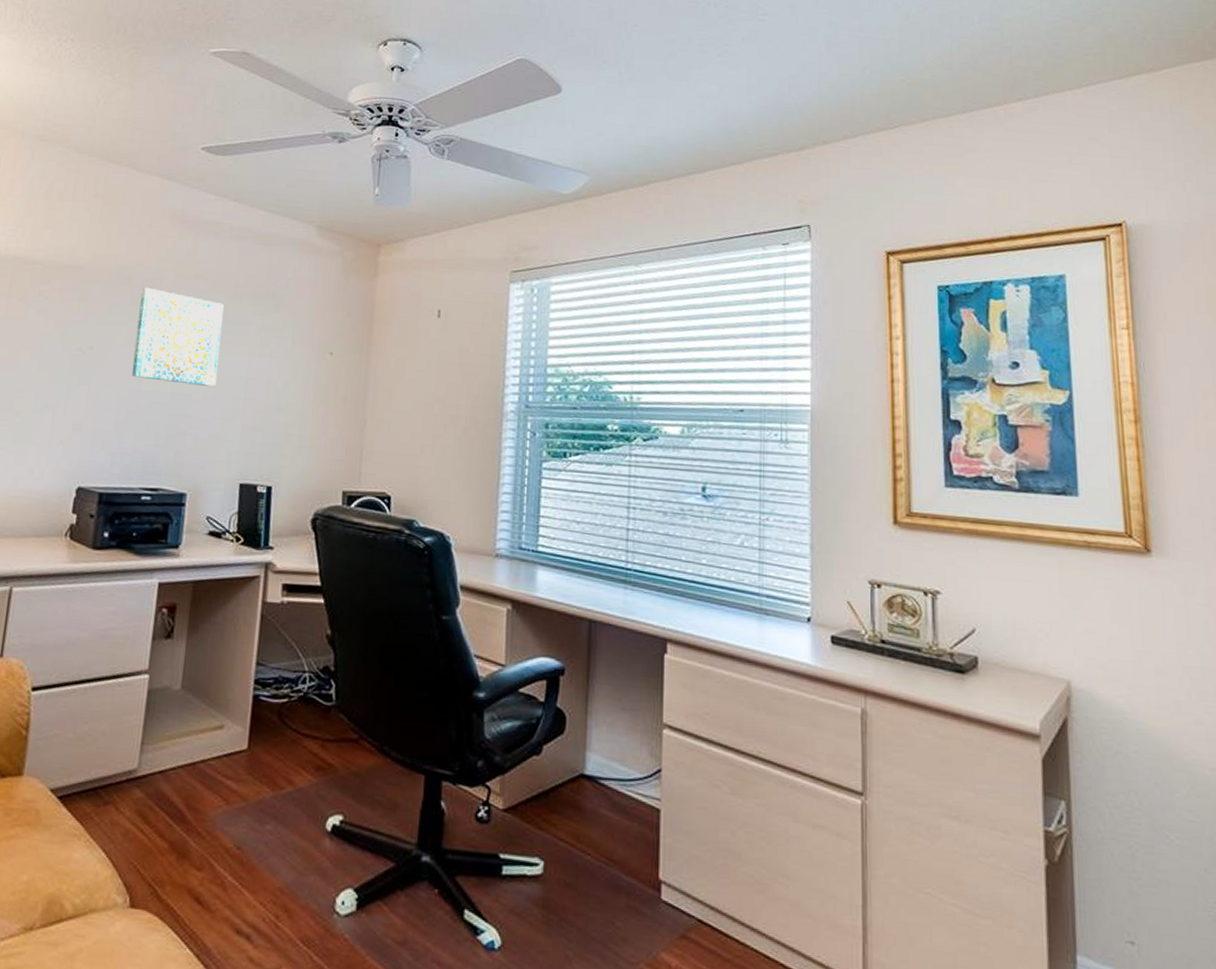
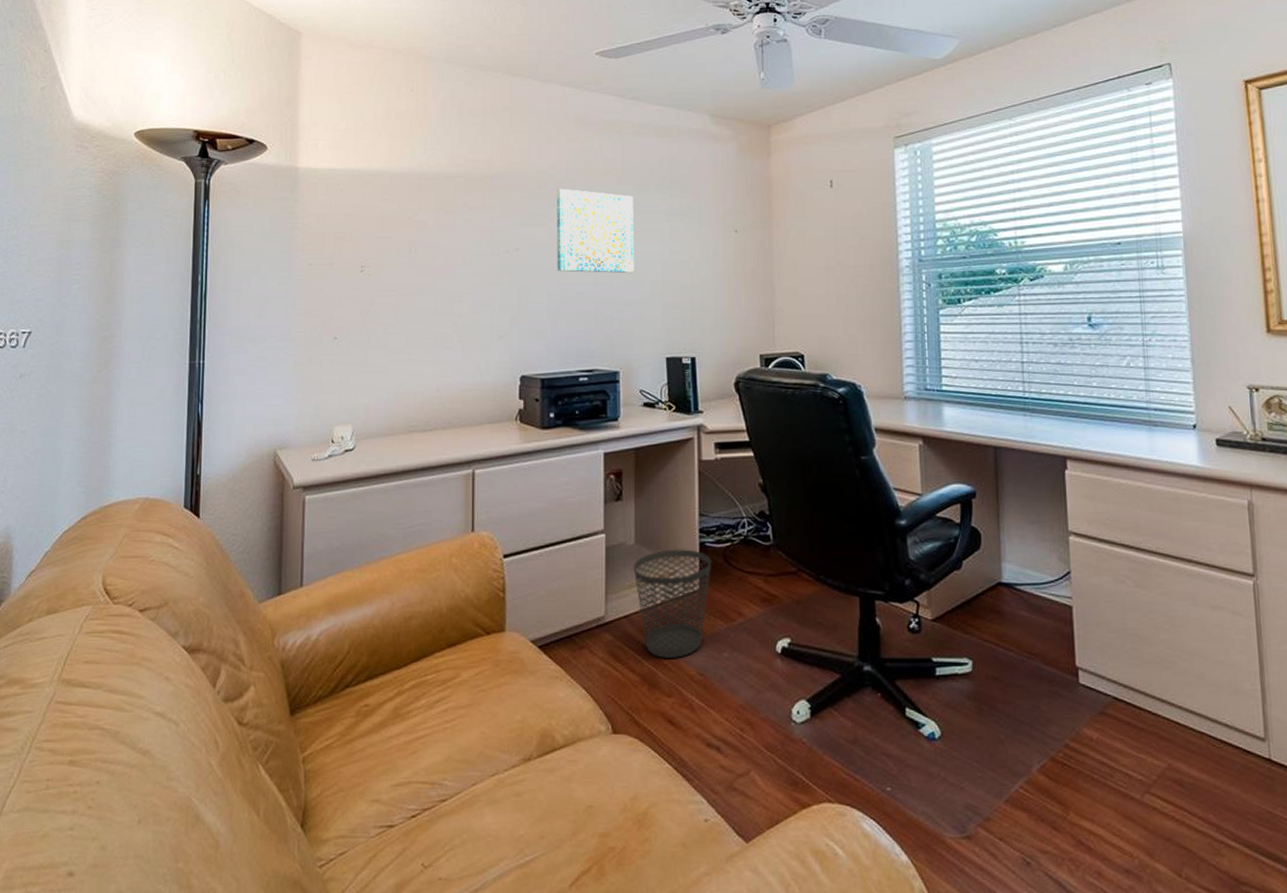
wastebasket: none [175,699,265,826] -> present [633,549,712,658]

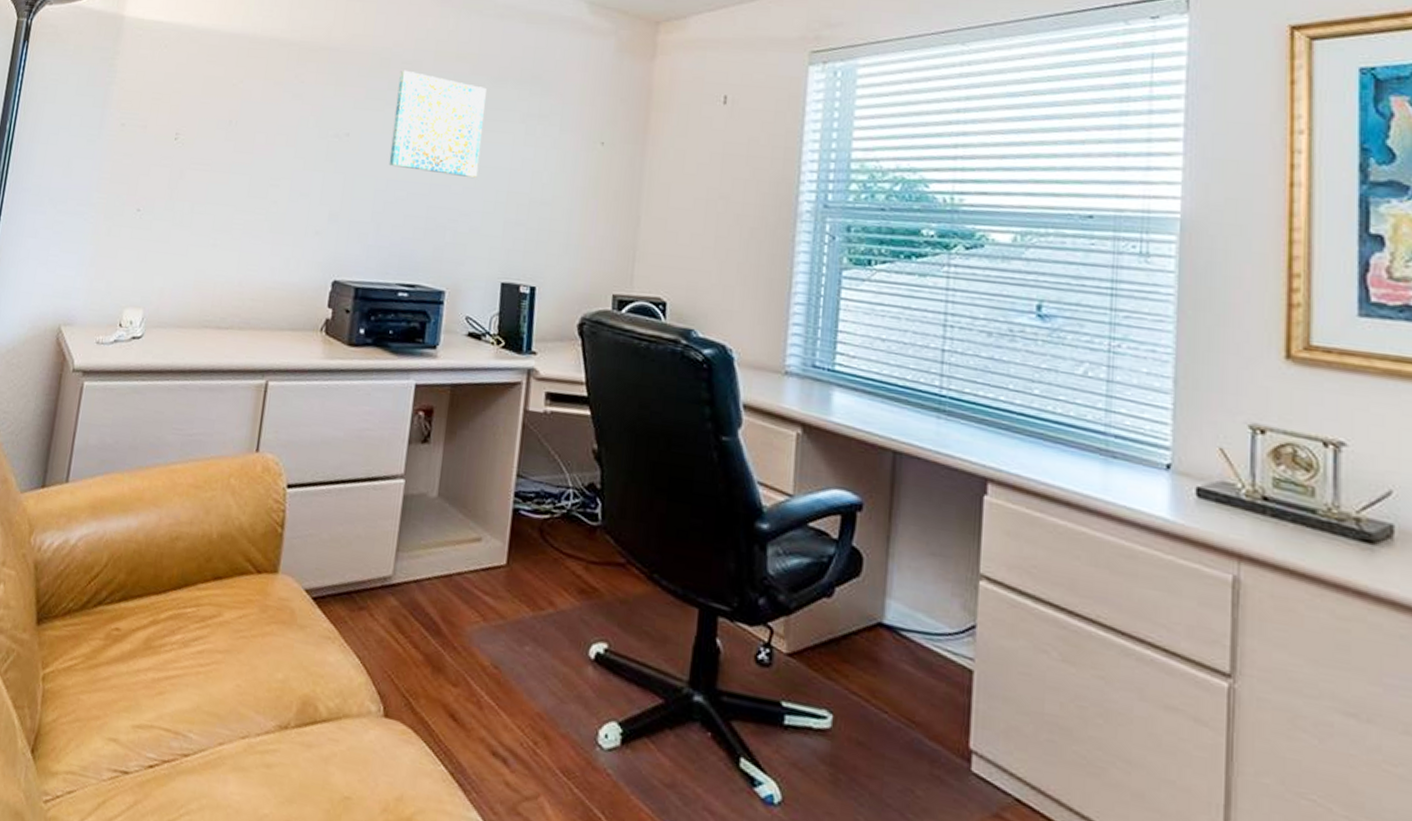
wastebasket: present [633,549,712,658] -> none [431,510,526,642]

